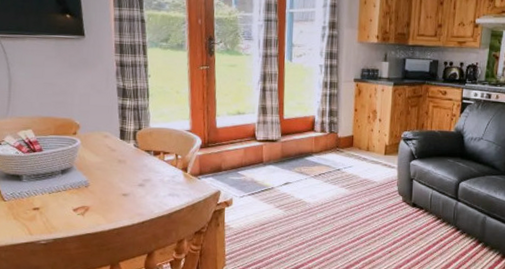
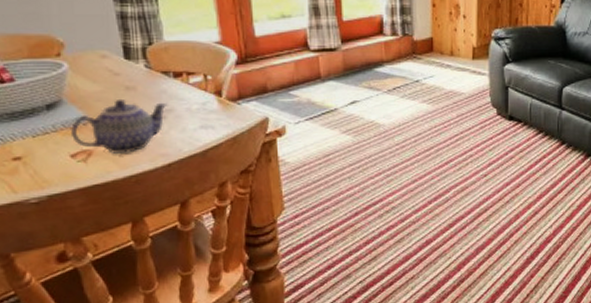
teapot: none [75,169,147,212] -> present [69,98,168,154]

